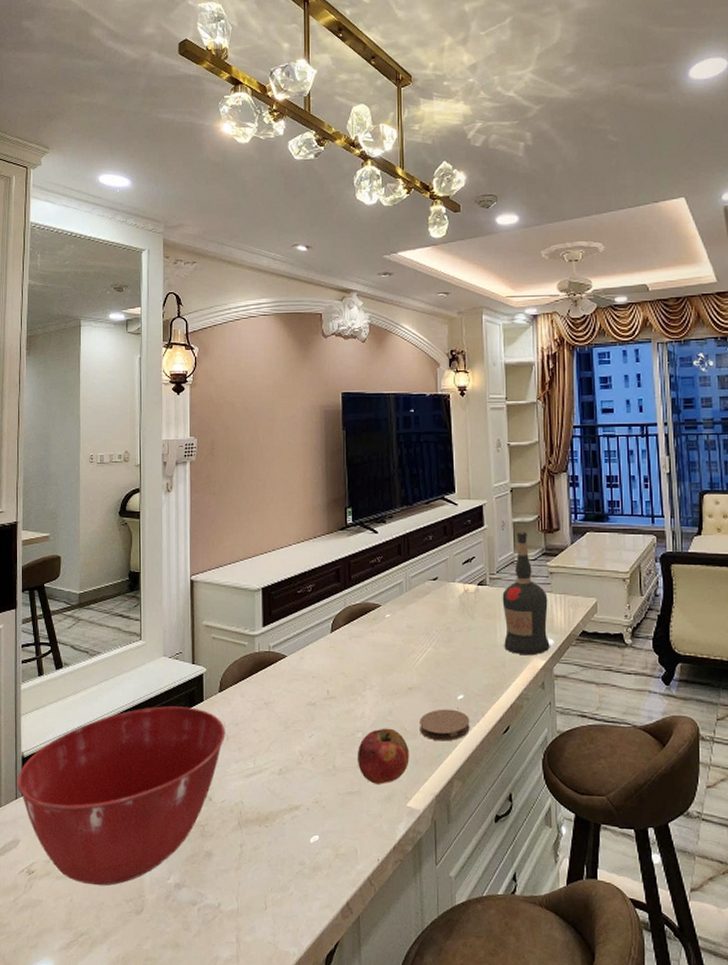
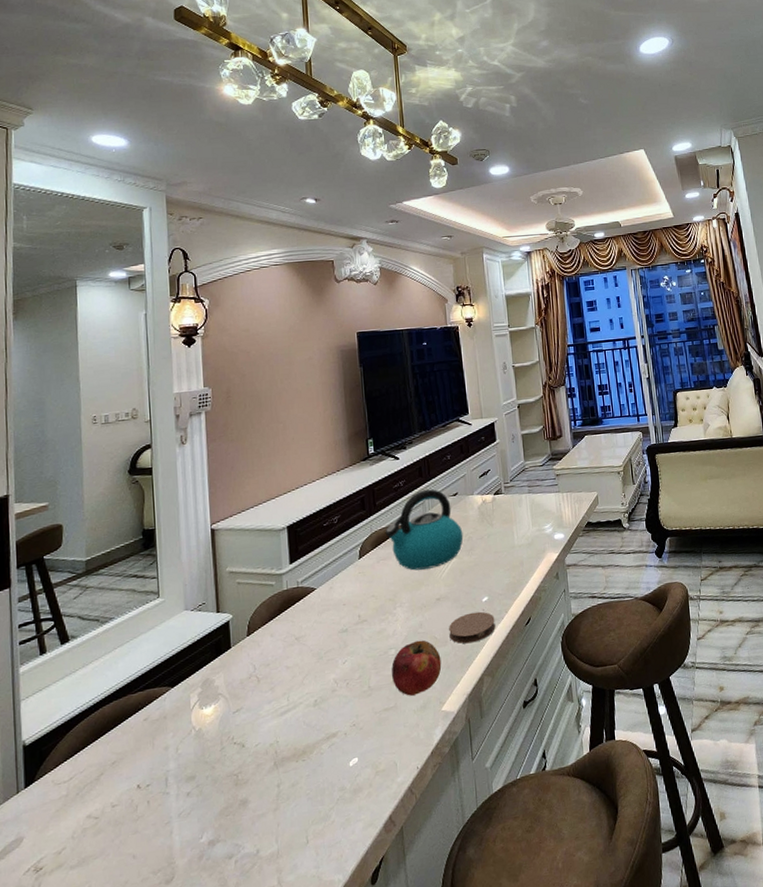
mixing bowl: present [17,706,225,886] -> none [17,656,256,867]
kettle: none [358,569,441,654] -> present [385,489,464,570]
liquor bottle: present [502,532,550,656] -> none [516,441,561,552]

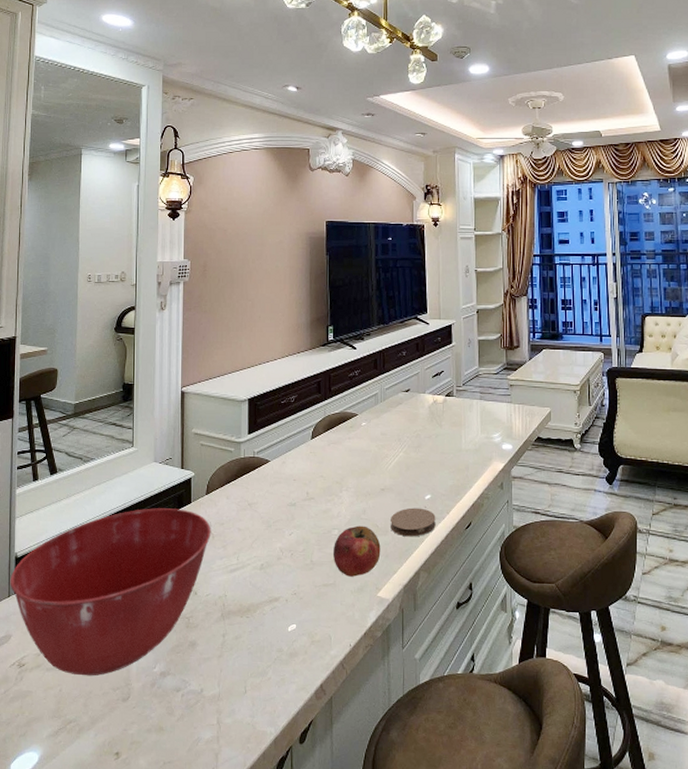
mixing bowl: none [17,656,256,867] -> present [10,508,211,676]
kettle: present [385,489,464,570] -> none [337,382,412,459]

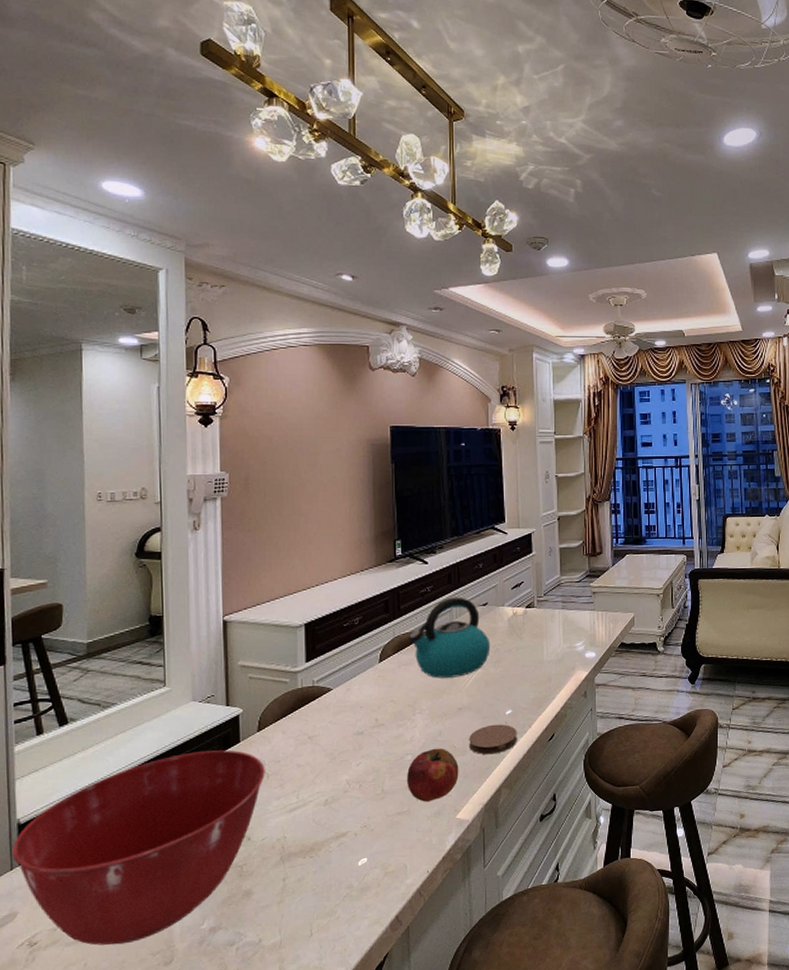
kettle: none [337,382,412,459] -> present [408,597,491,678]

